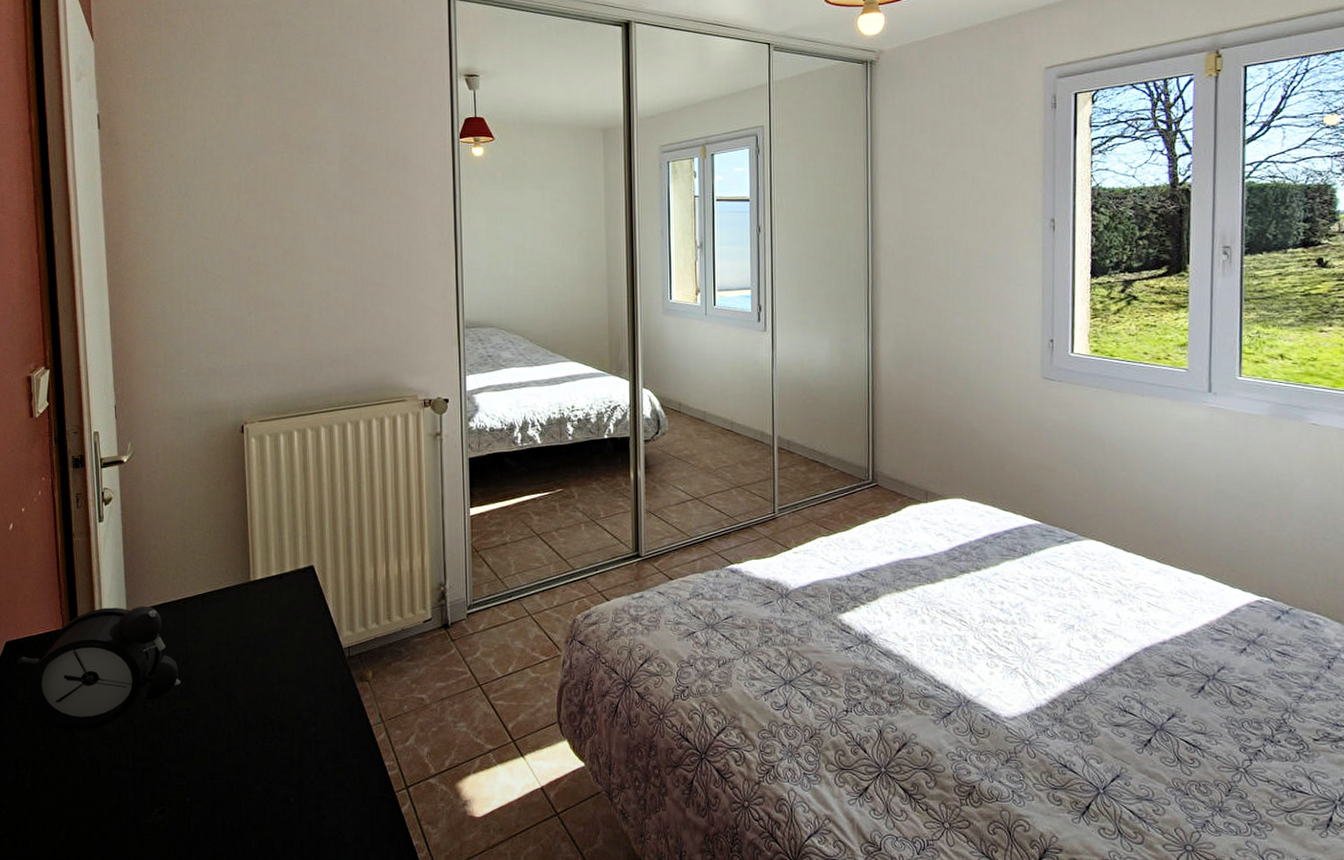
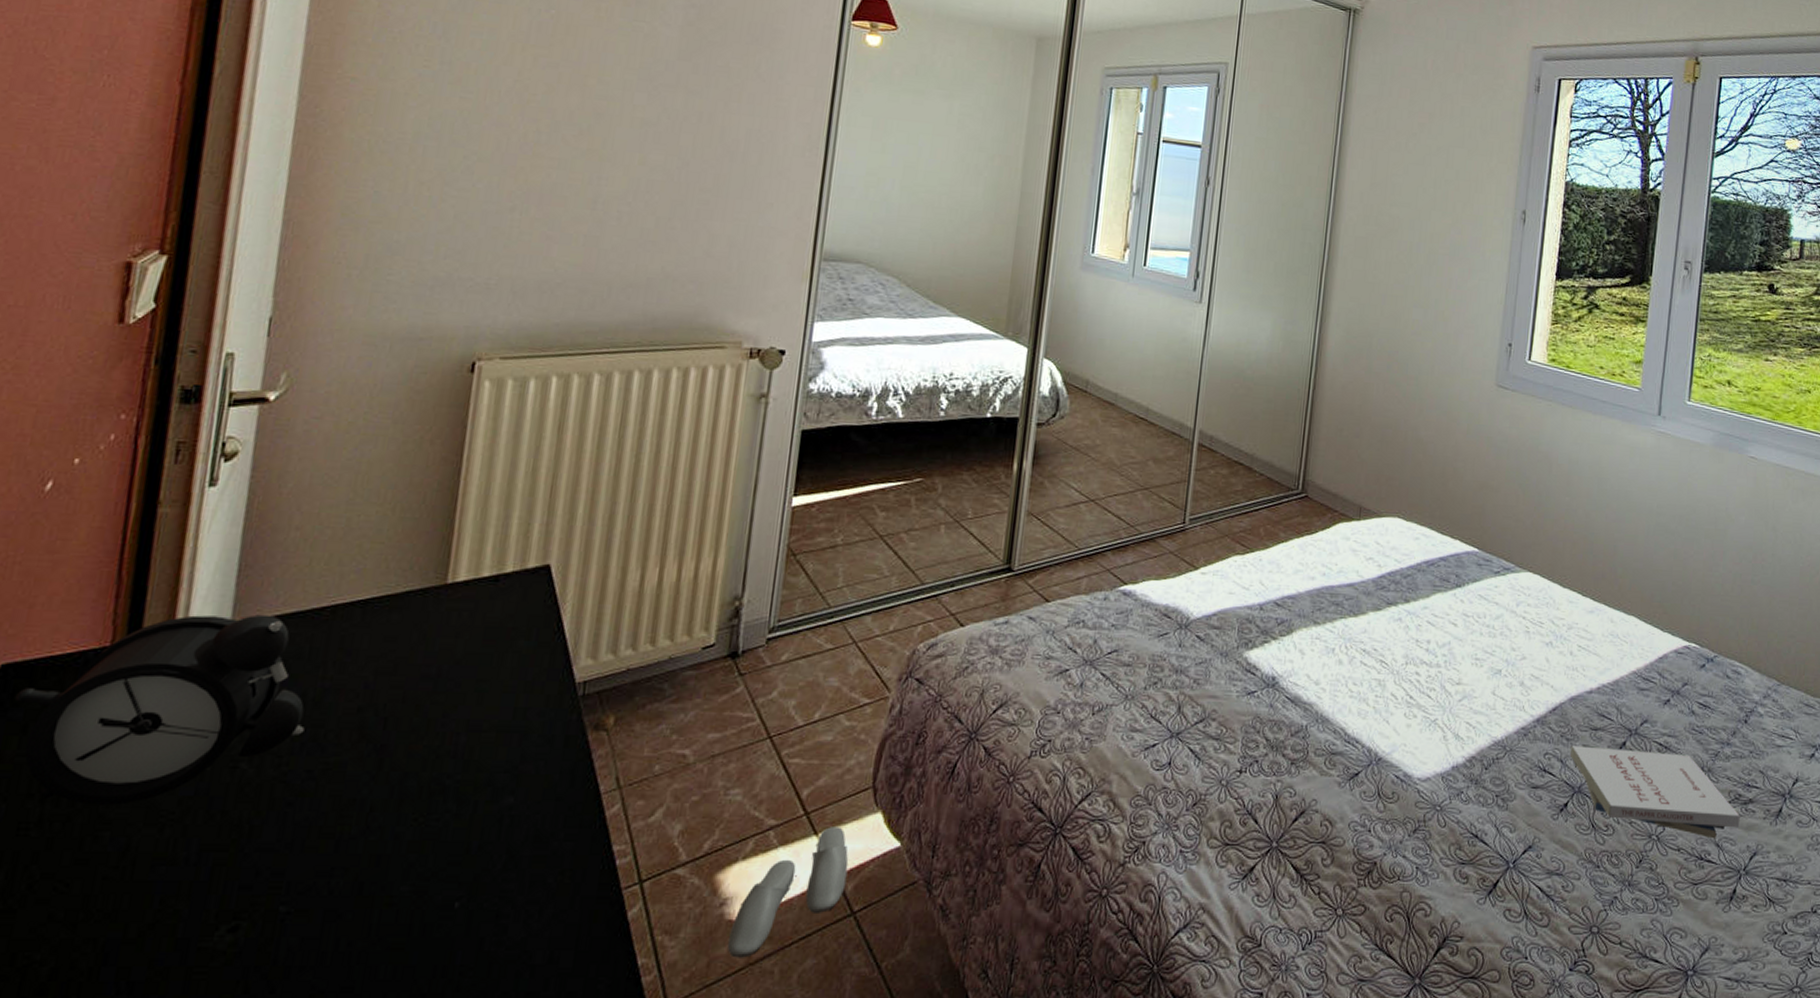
slippers: none [472,751,549,843] -> present [728,827,849,958]
books: none [1149,689,1331,773] -> present [1570,745,1740,839]

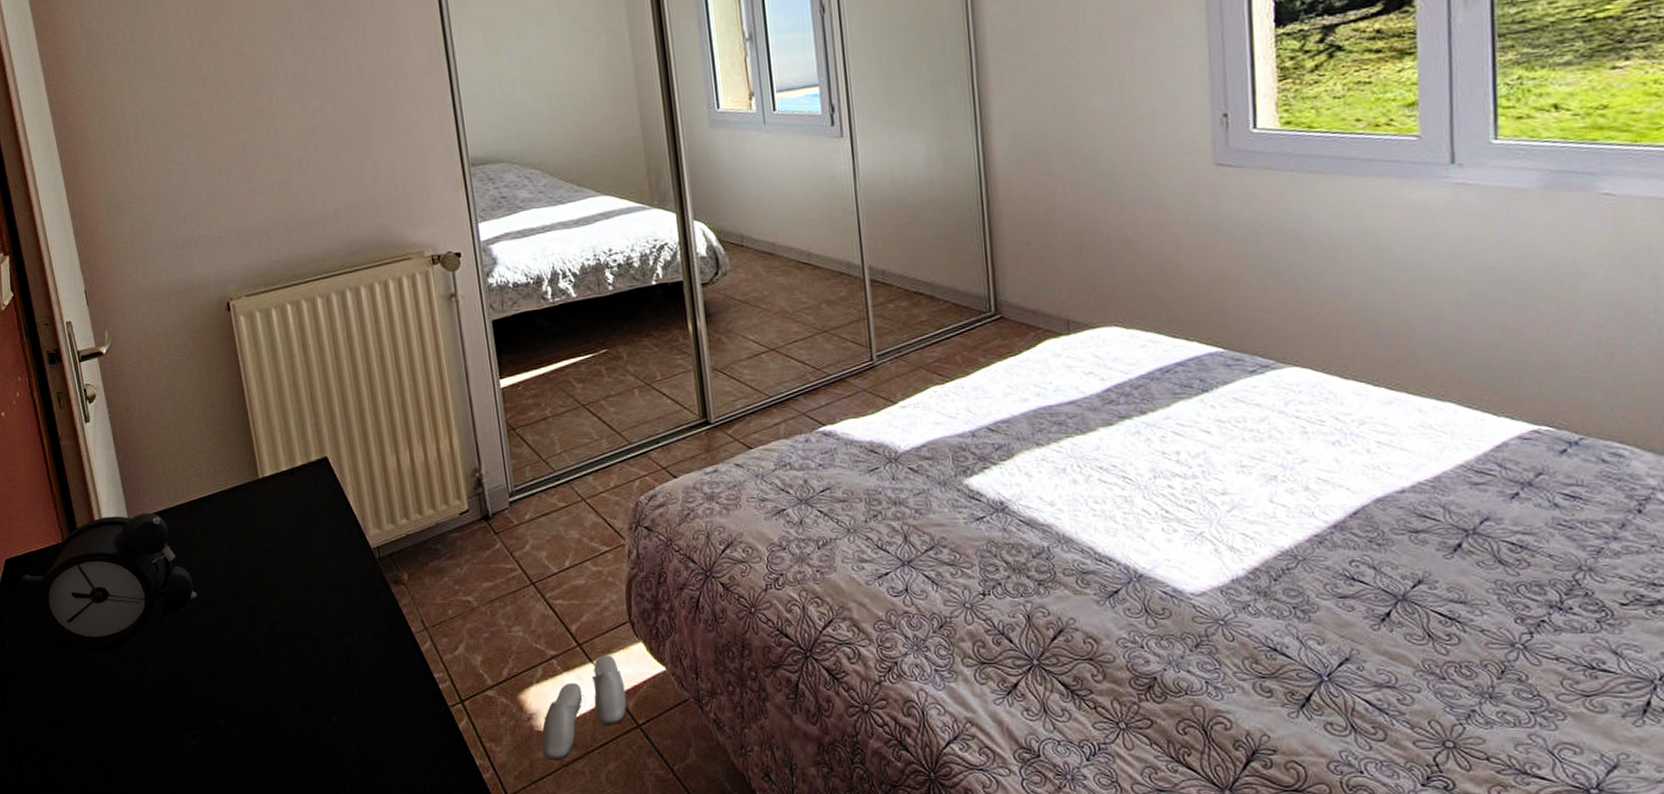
books: present [1570,745,1740,839] -> none [1385,549,1646,646]

